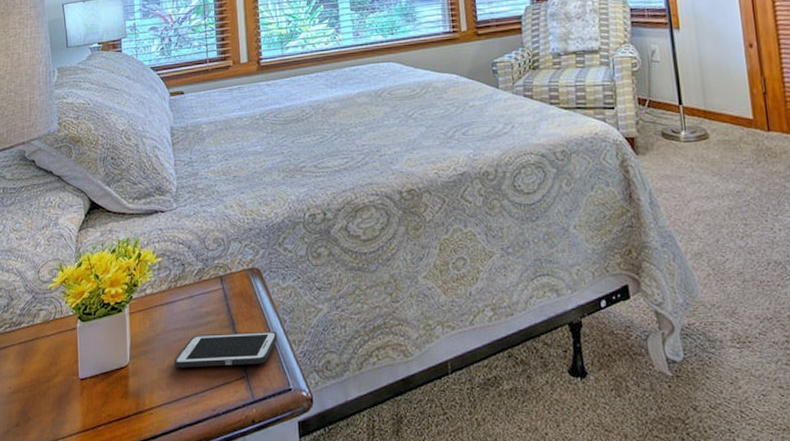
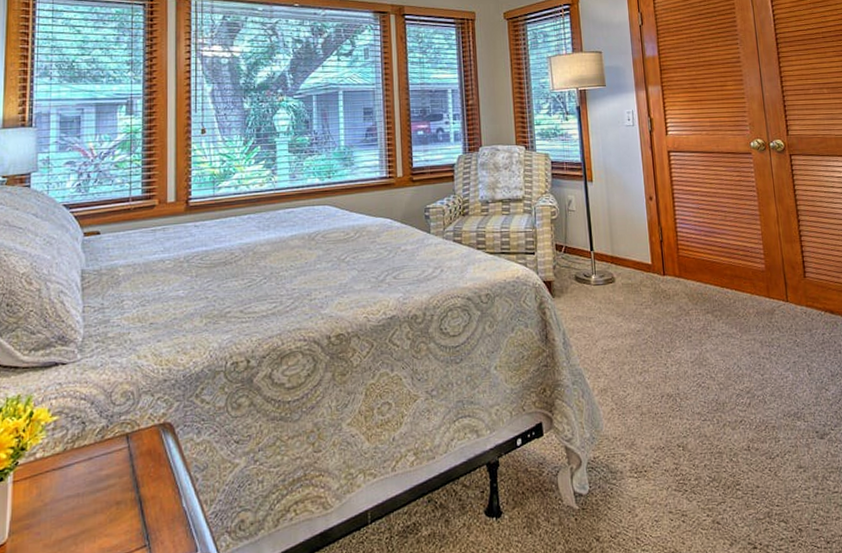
cell phone: present [173,331,278,368] -> none [62,491,188,542]

